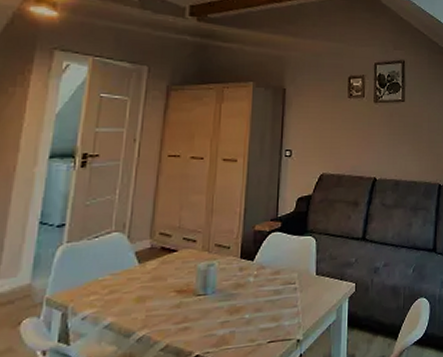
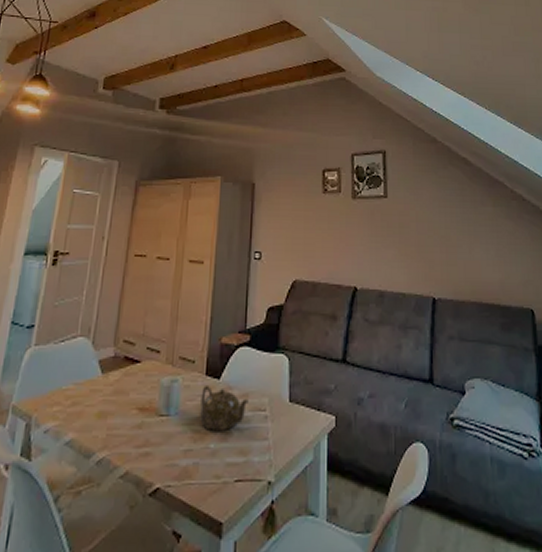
teapot: none [235,267,280,304] -> present [200,386,249,431]

